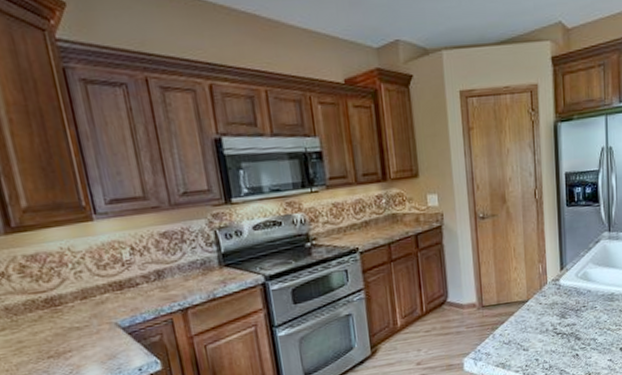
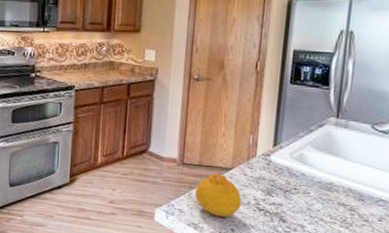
fruit: none [498,308,541,351] -> present [195,174,242,217]

